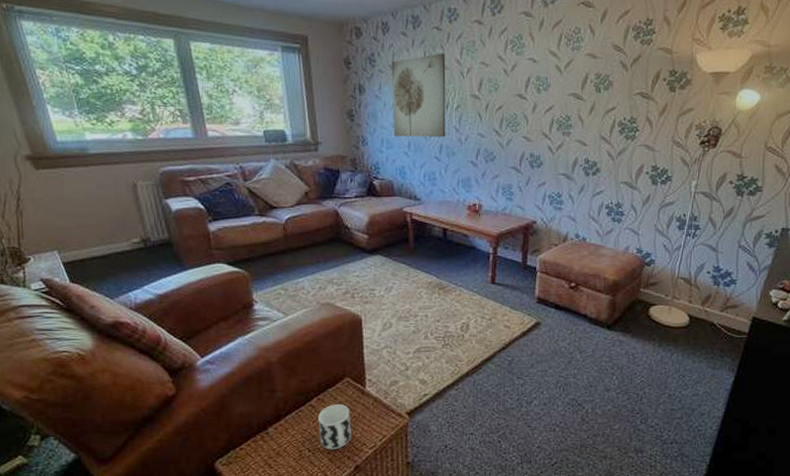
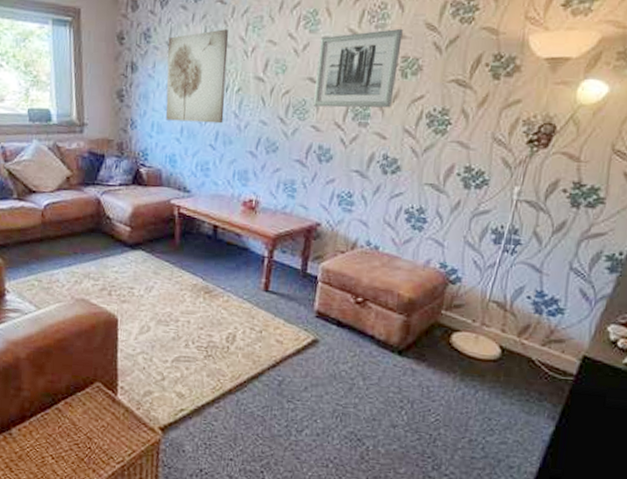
cup: present [318,404,351,450] -> none [64,410,99,460]
wall art: none [523,49,595,120] -> present [312,28,403,108]

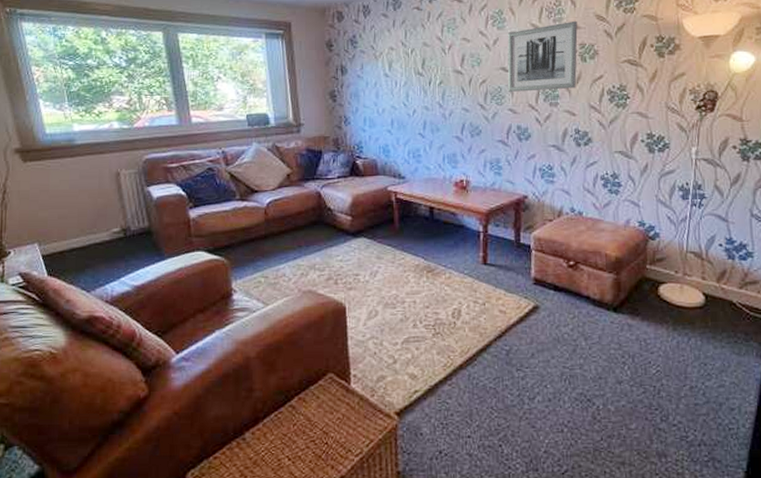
wall art: present [165,29,229,124] -> none [373,31,429,115]

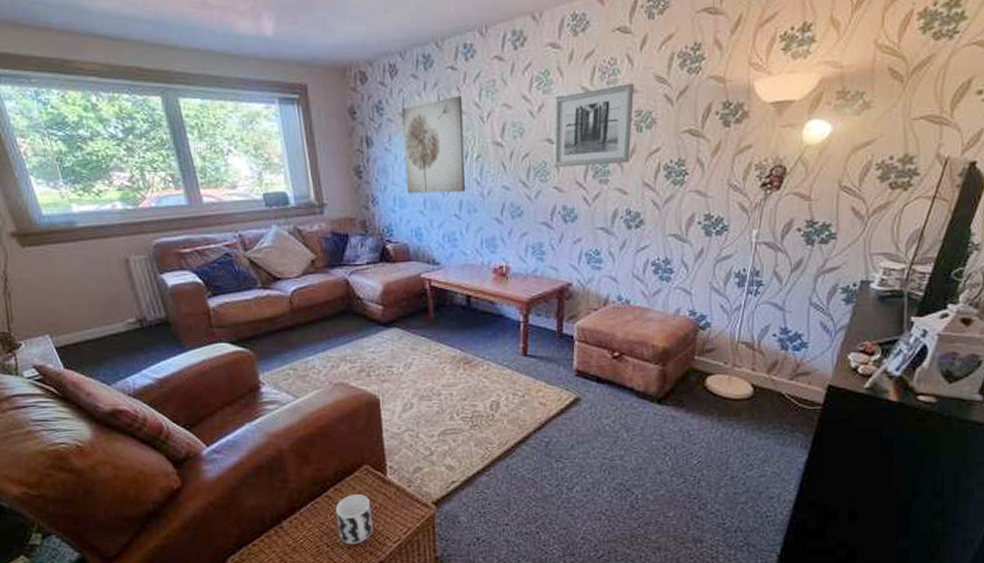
cup: none [299,404,335,458] -> present [336,494,373,545]
wall art: none [373,31,429,115] -> present [401,96,466,193]

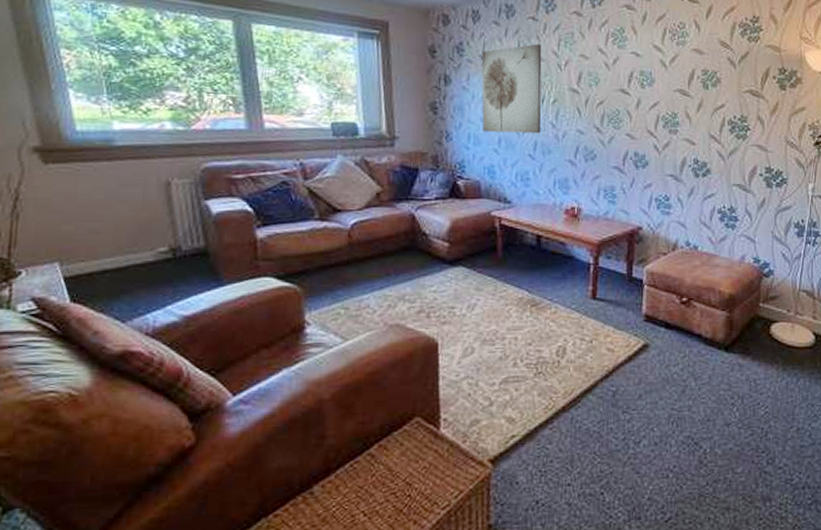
cup: present [336,494,373,545] -> none [378,452,420,512]
wall art: present [553,83,634,167] -> none [626,45,701,117]

